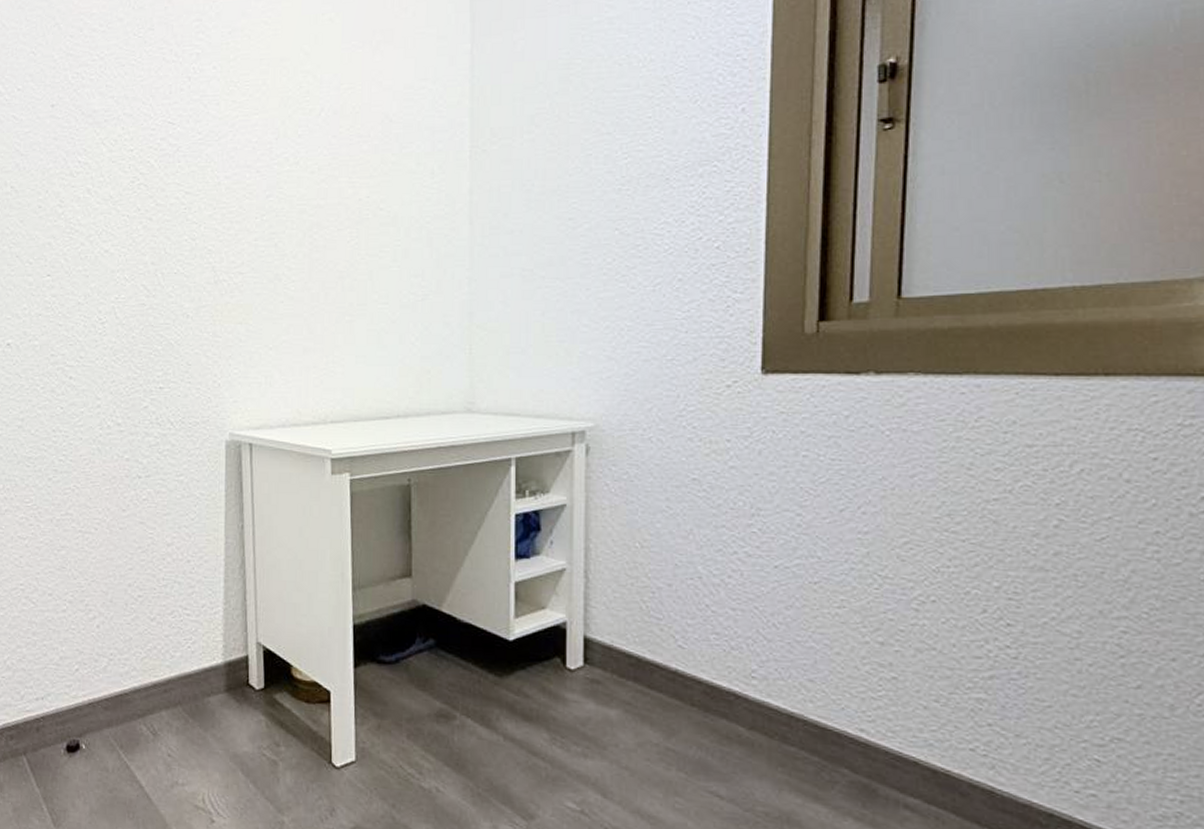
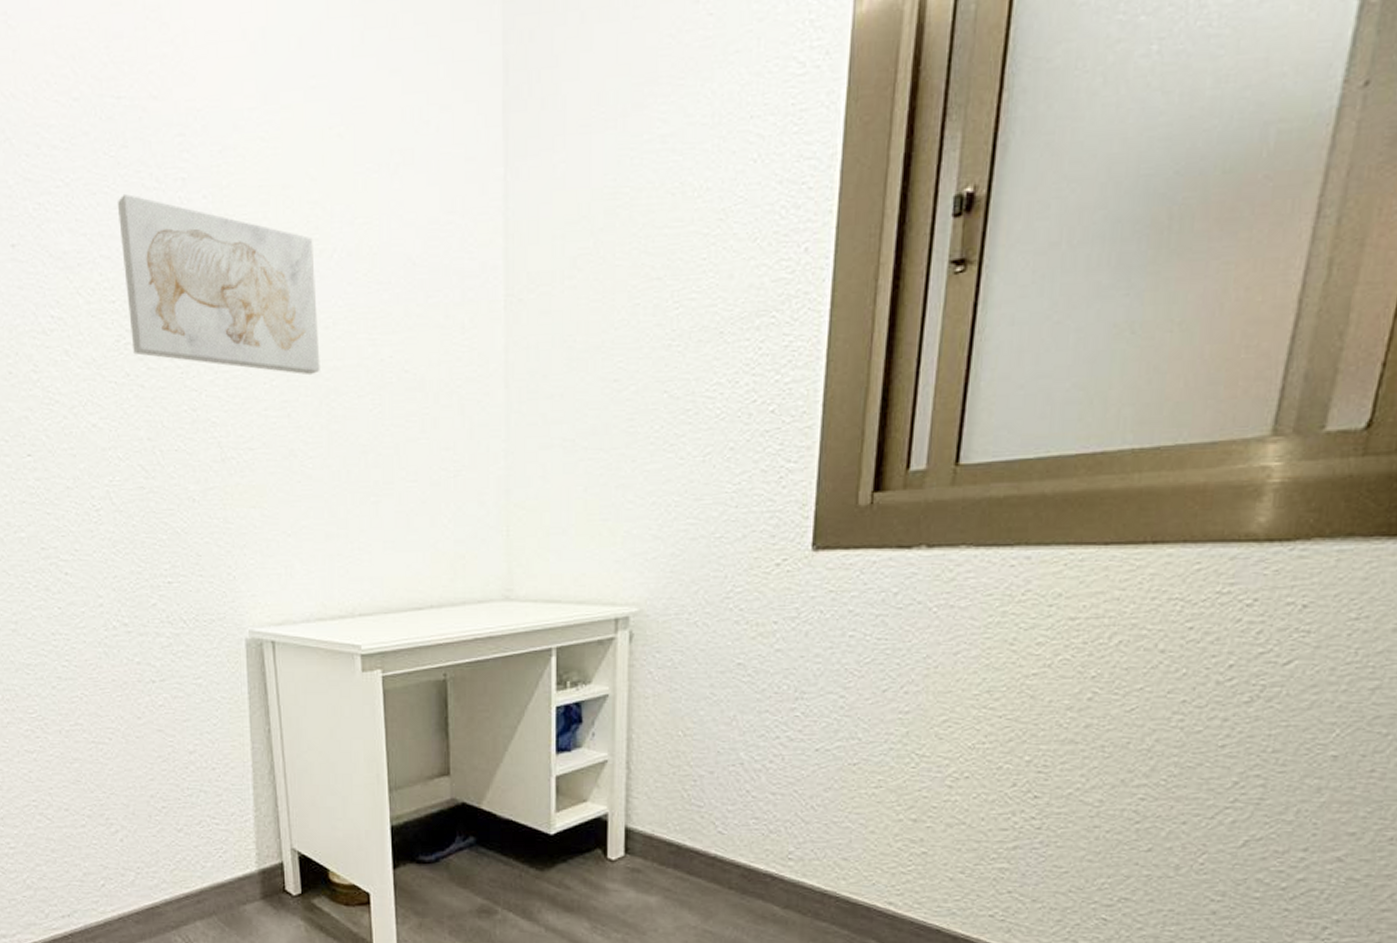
wall art: none [141,65,306,212] -> present [117,193,320,376]

